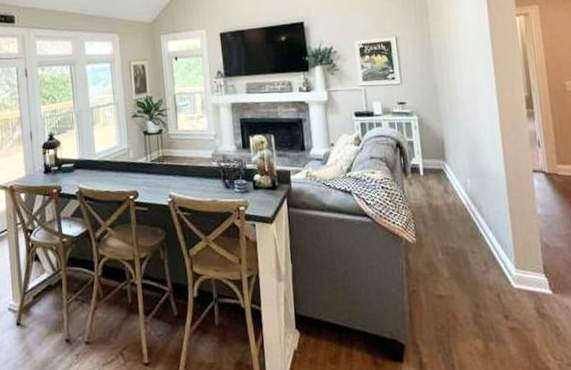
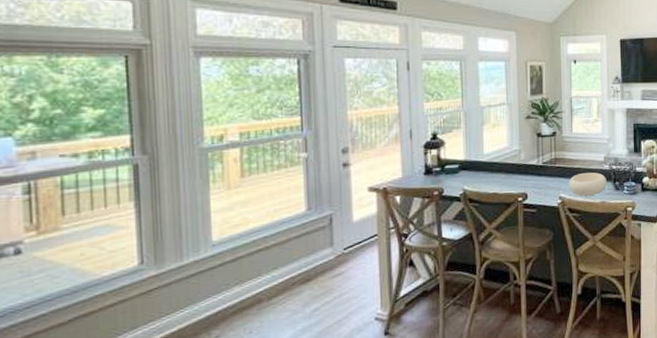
bowl: none [177,170,216,195] -> present [569,172,606,196]

